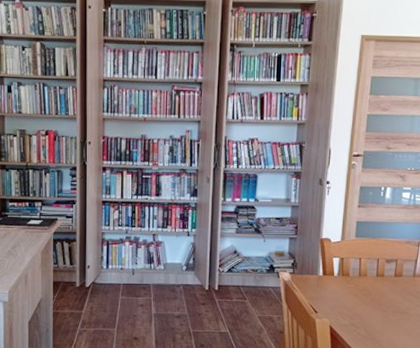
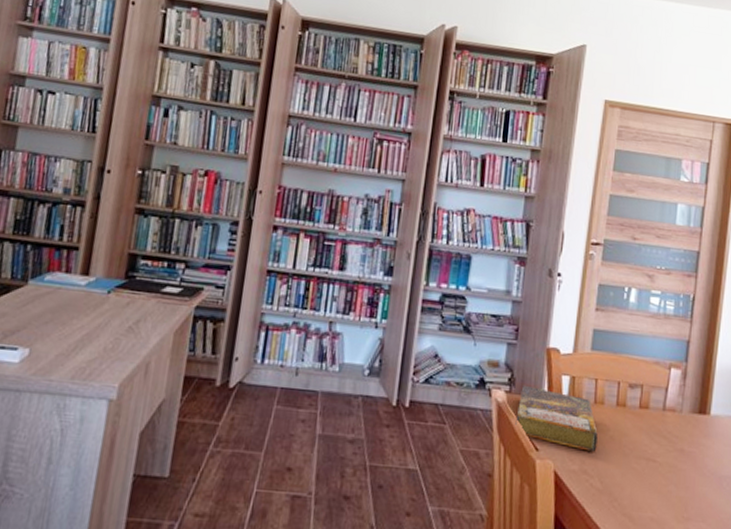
book: none [299,267,362,310] -> present [515,385,598,452]

